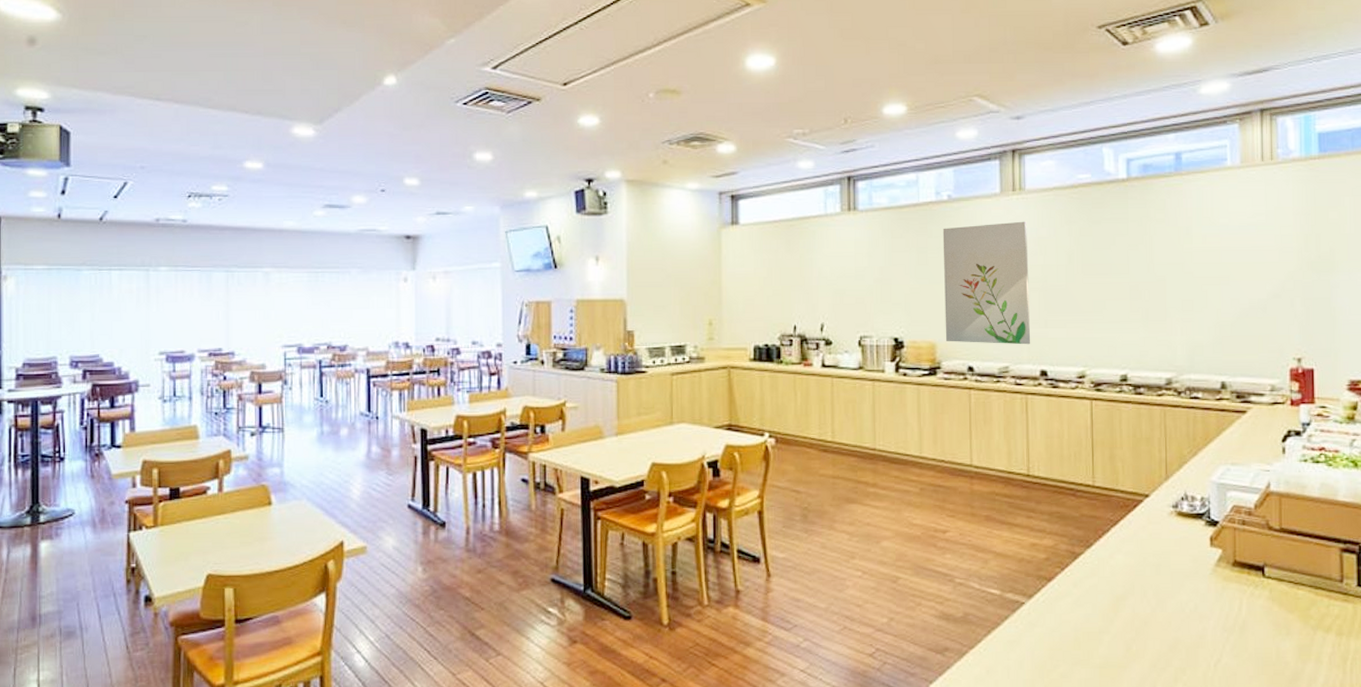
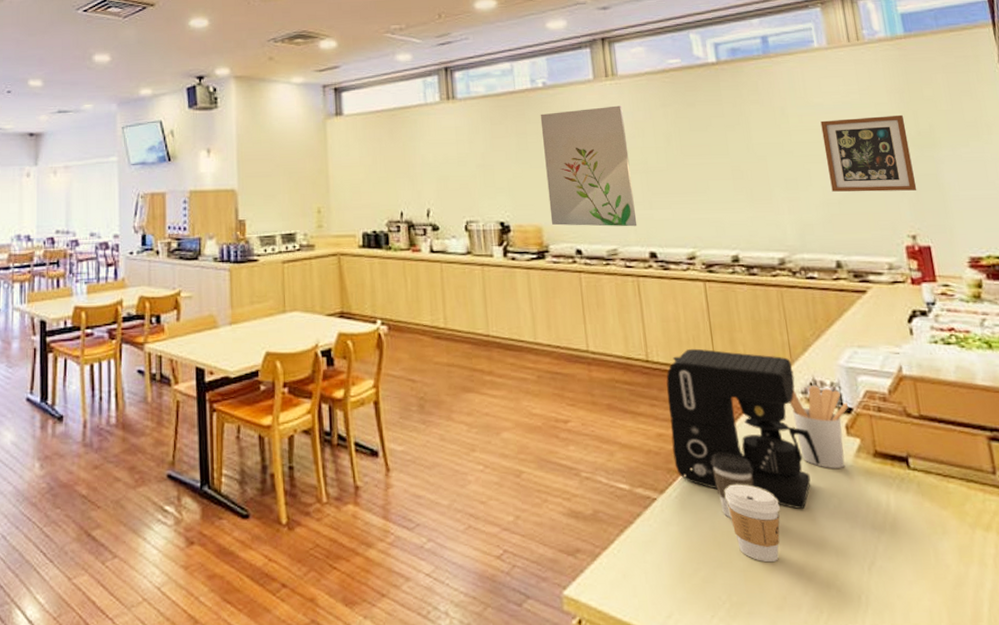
coffee maker: none [1044,464,1182,613] -> present [666,348,820,510]
coffee cup: none [1079,561,1118,621] -> present [710,453,754,519]
coffee cup: none [1089,590,1139,660] -> present [724,484,780,563]
utensil holder: none [1160,500,1216,576] -> present [789,386,849,468]
wall art: none [1224,237,1309,315] -> present [820,114,917,192]

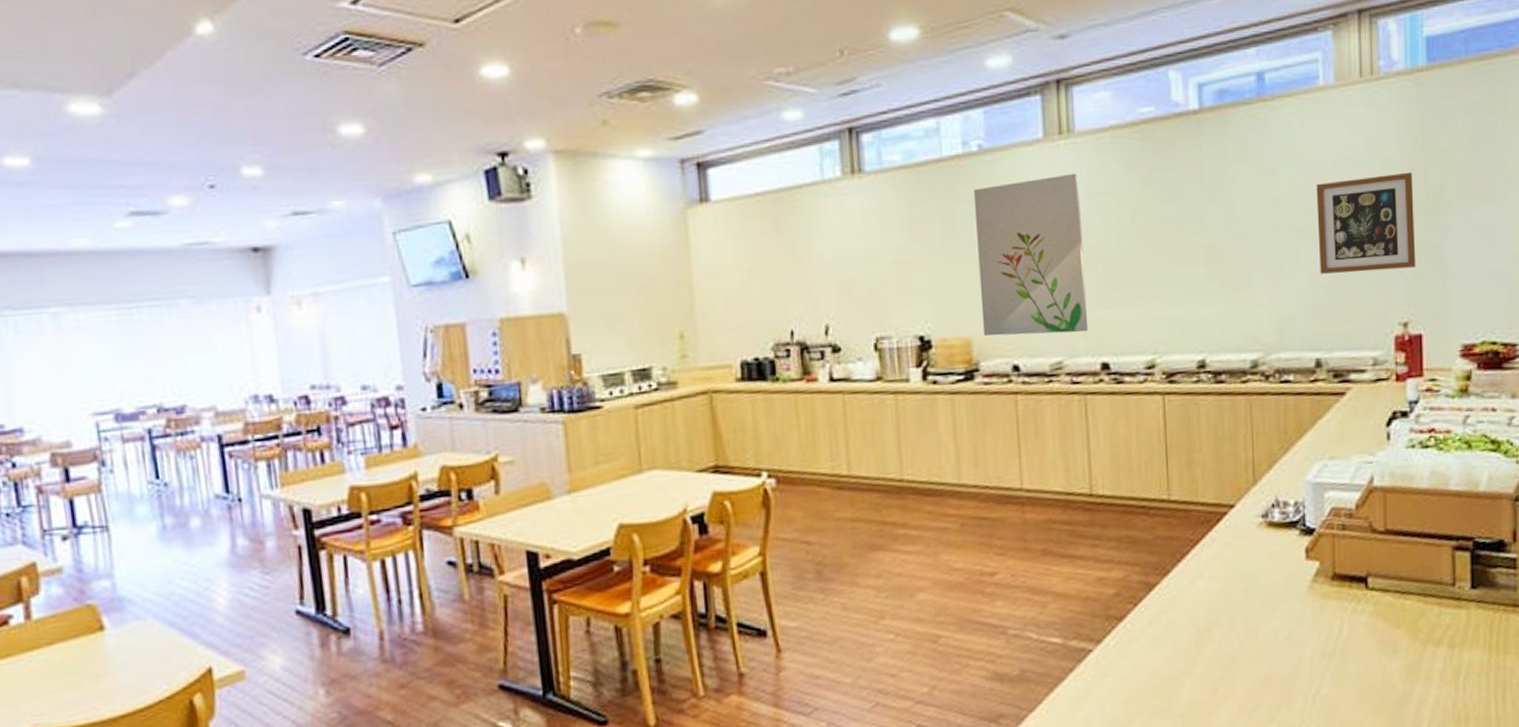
coffee maker: present [666,348,820,510] -> none [1111,475,1274,645]
coffee cup: present [710,453,754,519] -> none [1155,591,1201,663]
coffee cup: present [724,484,780,563] -> none [1167,624,1226,705]
utensil holder: present [789,386,849,468] -> none [1247,507,1312,598]

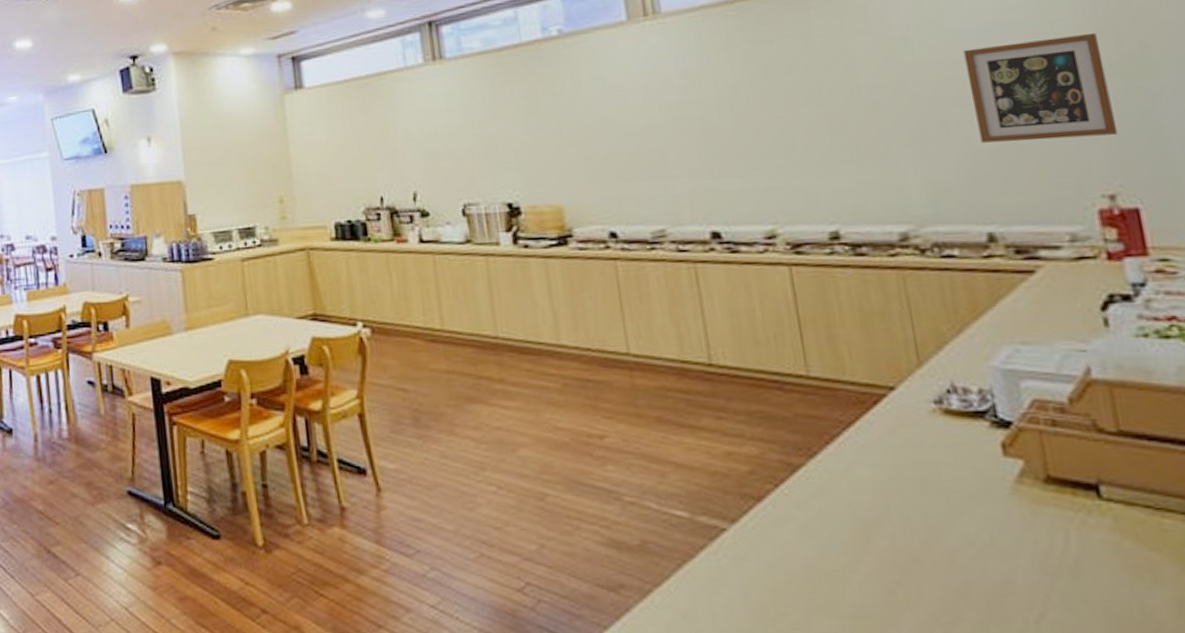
wall art: present [973,173,1089,336] -> none [555,50,693,204]

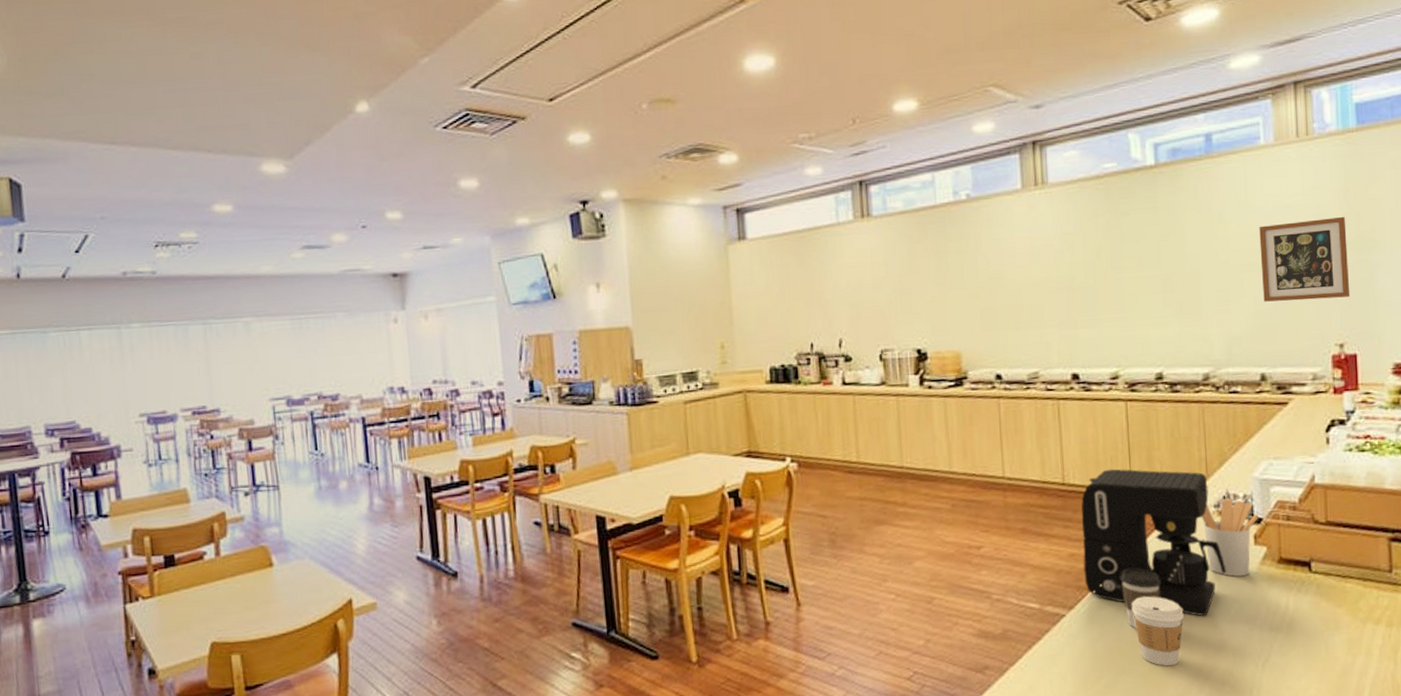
coffee maker: none [737,348,963,547] -> present [1081,468,1226,617]
coffee cup: none [801,476,864,555] -> present [1120,568,1161,629]
coffee cup: none [822,514,903,610] -> present [1131,596,1184,666]
utensil holder: none [915,393,1007,497] -> present [1201,499,1259,577]

